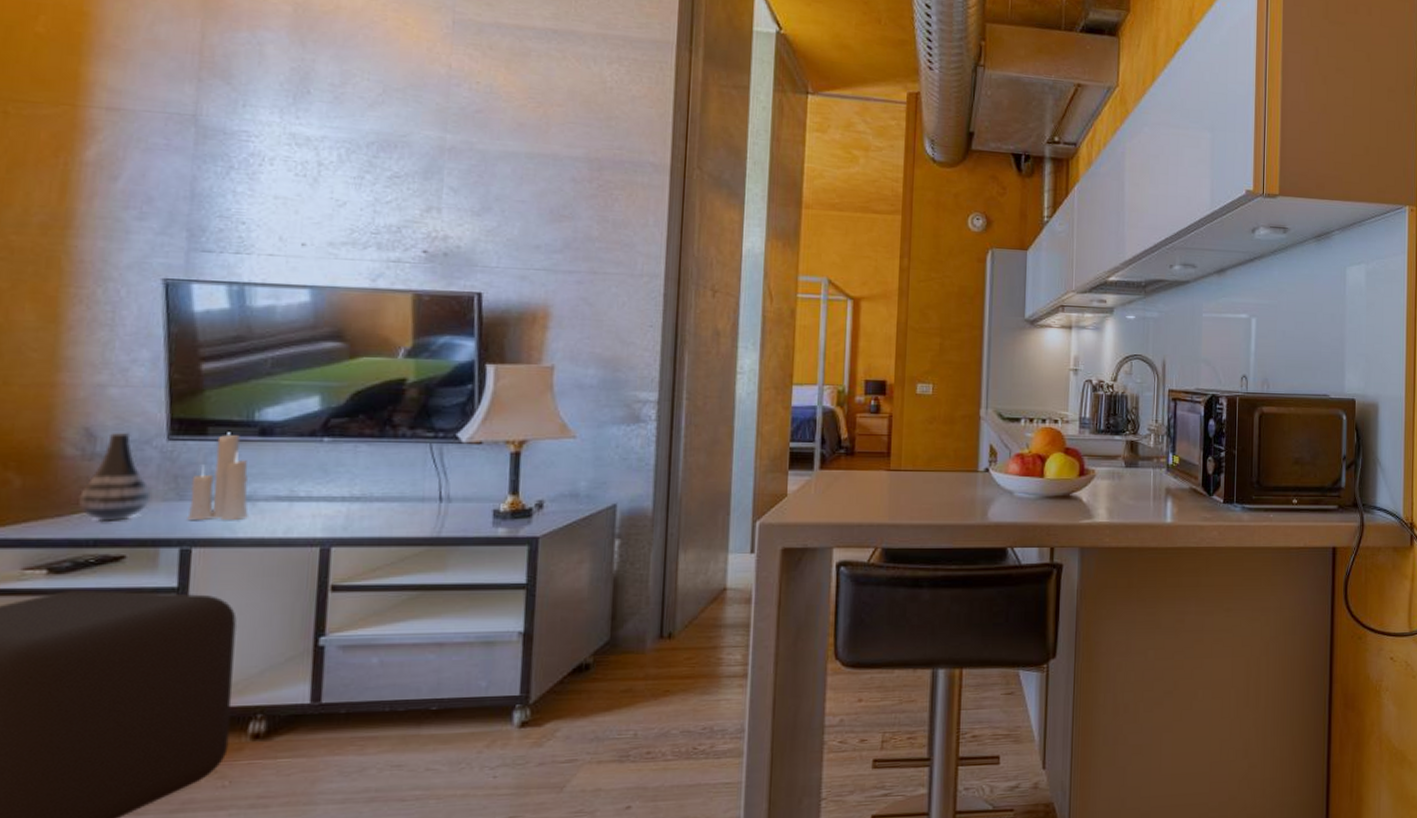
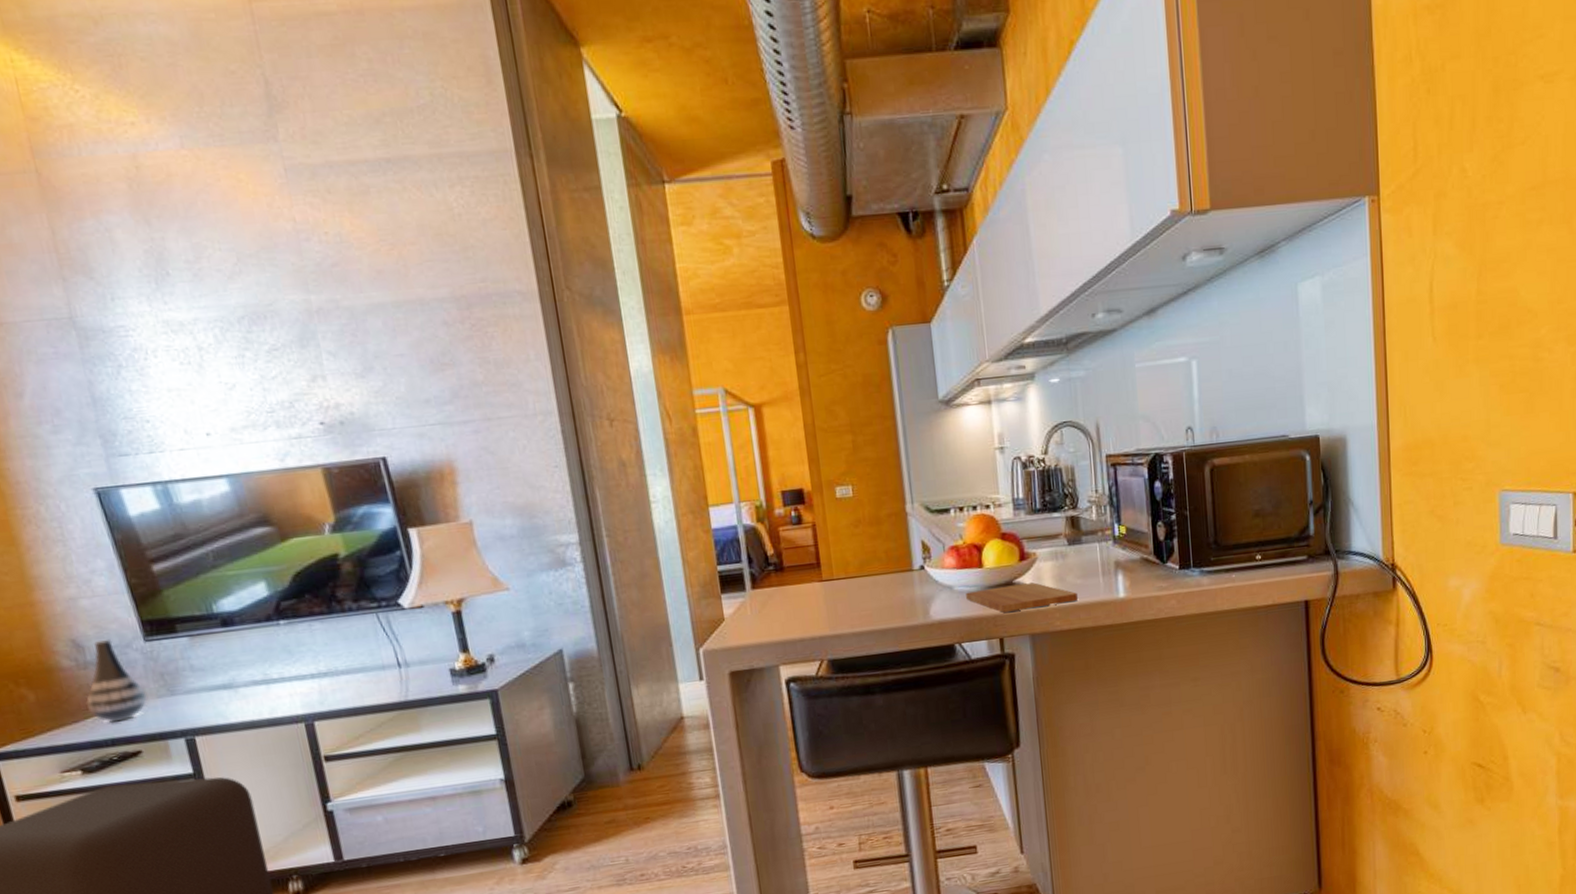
candle: present [187,432,248,521] -> none [176,627,235,712]
cutting board: none [1024,498,1128,523] -> present [966,582,1078,613]

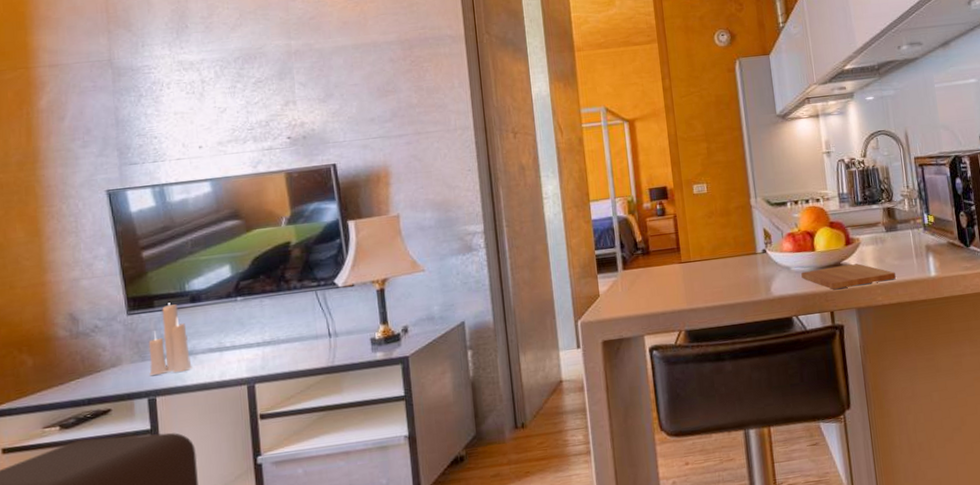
vase: present [85,640,147,724] -> none [72,314,122,386]
candle: none [176,627,235,712] -> present [148,303,192,375]

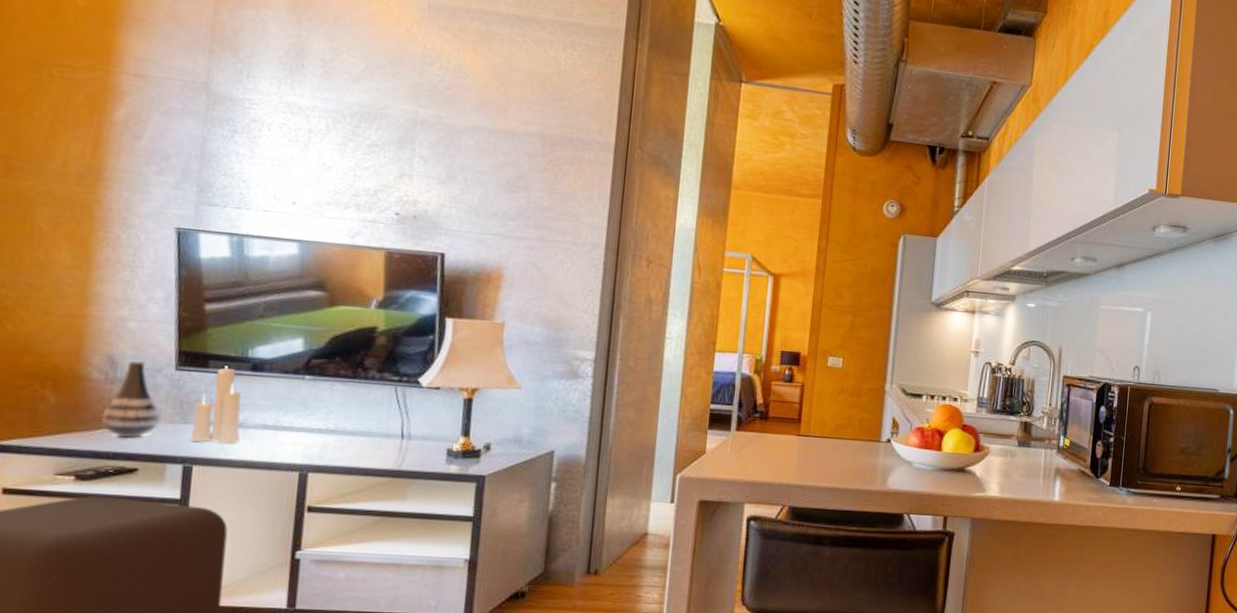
vase: none [72,314,122,386] -> present [101,361,161,439]
cutting board: present [801,263,896,289] -> none [922,470,1019,497]

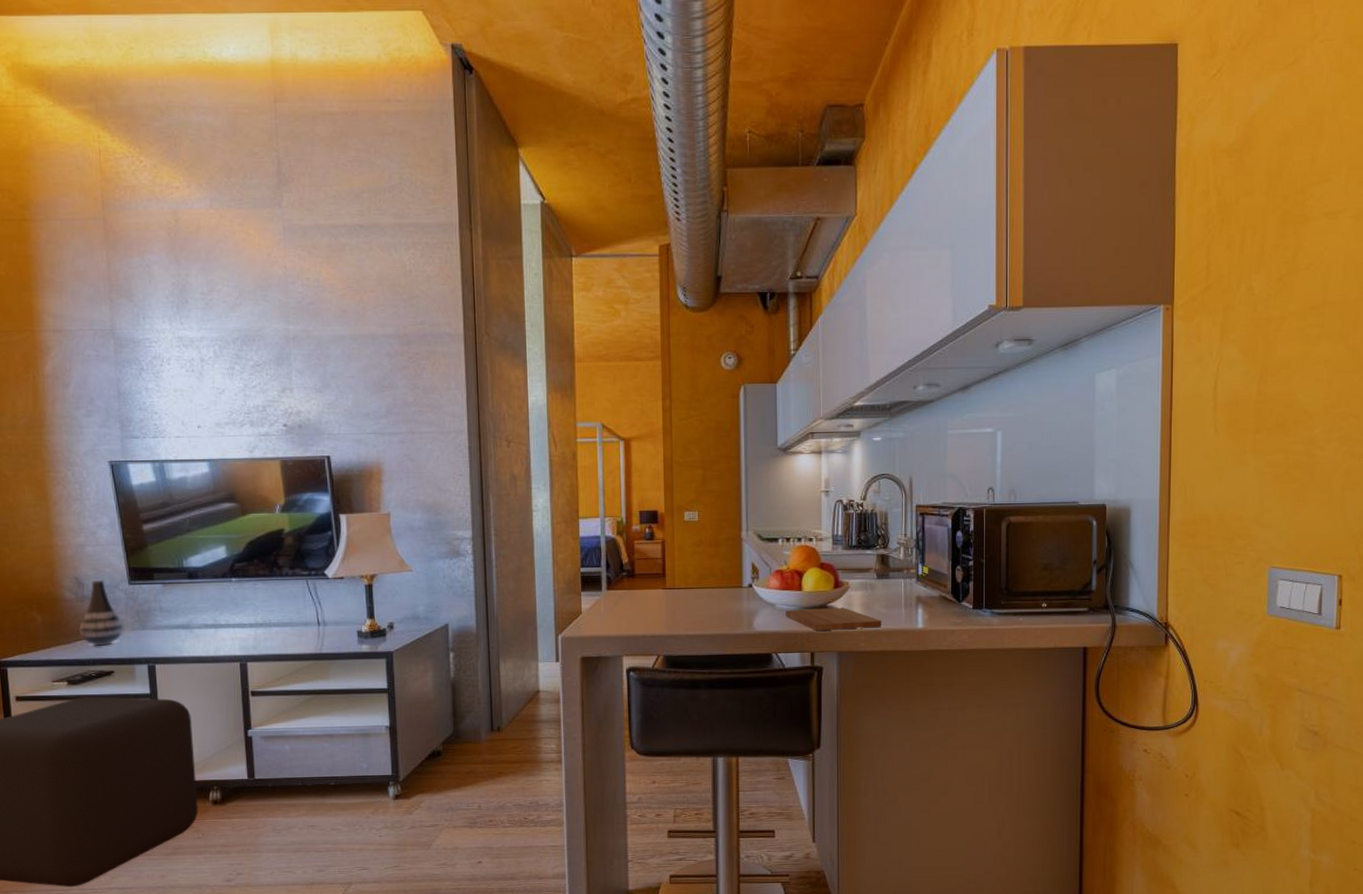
candle: present [189,366,242,445] -> none [148,577,189,644]
cutting board: none [922,470,1019,497] -> present [785,608,881,631]

